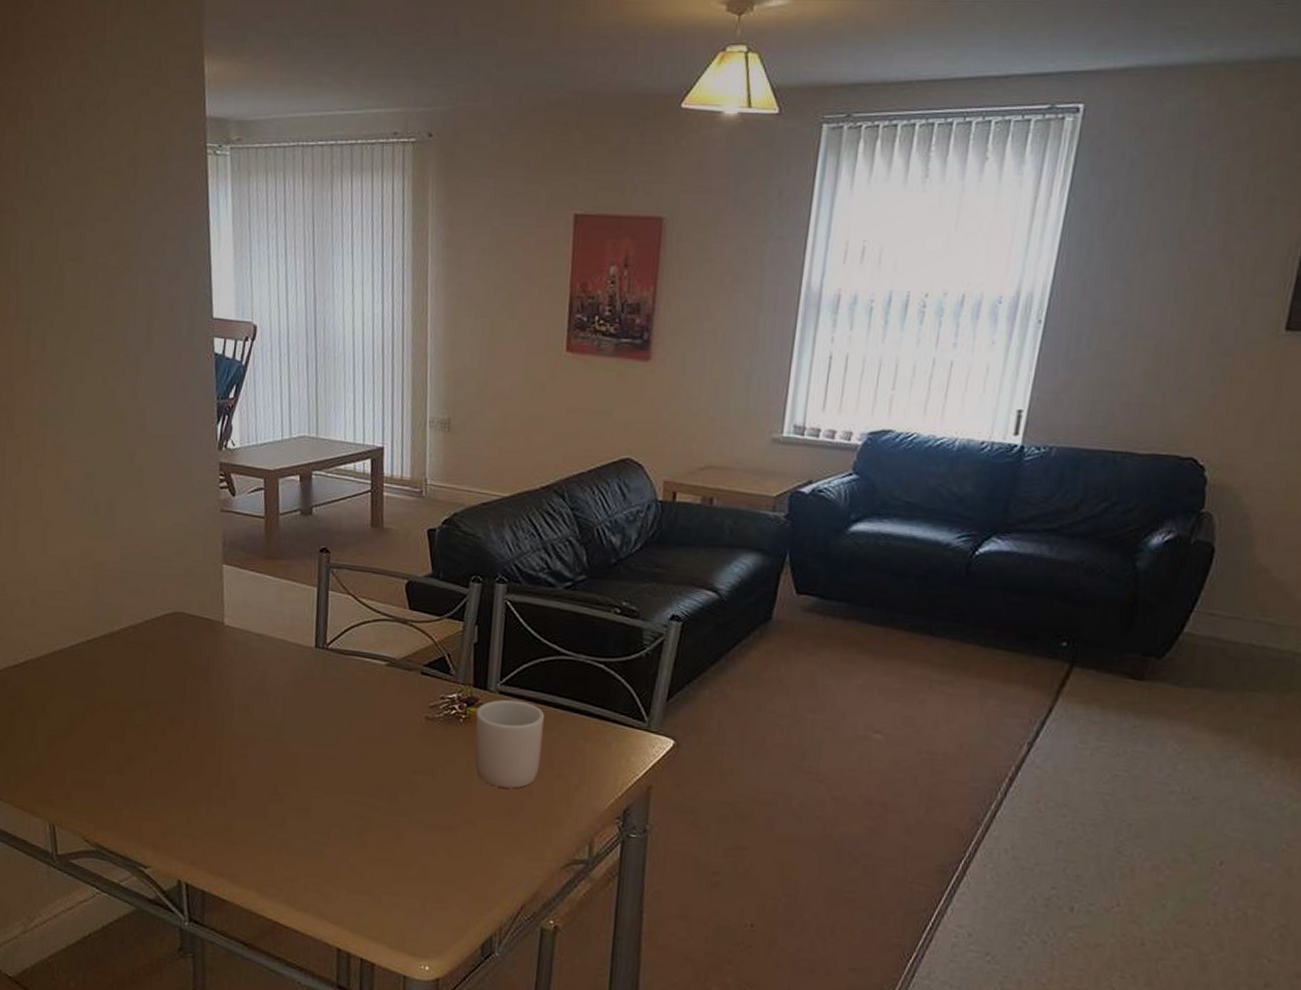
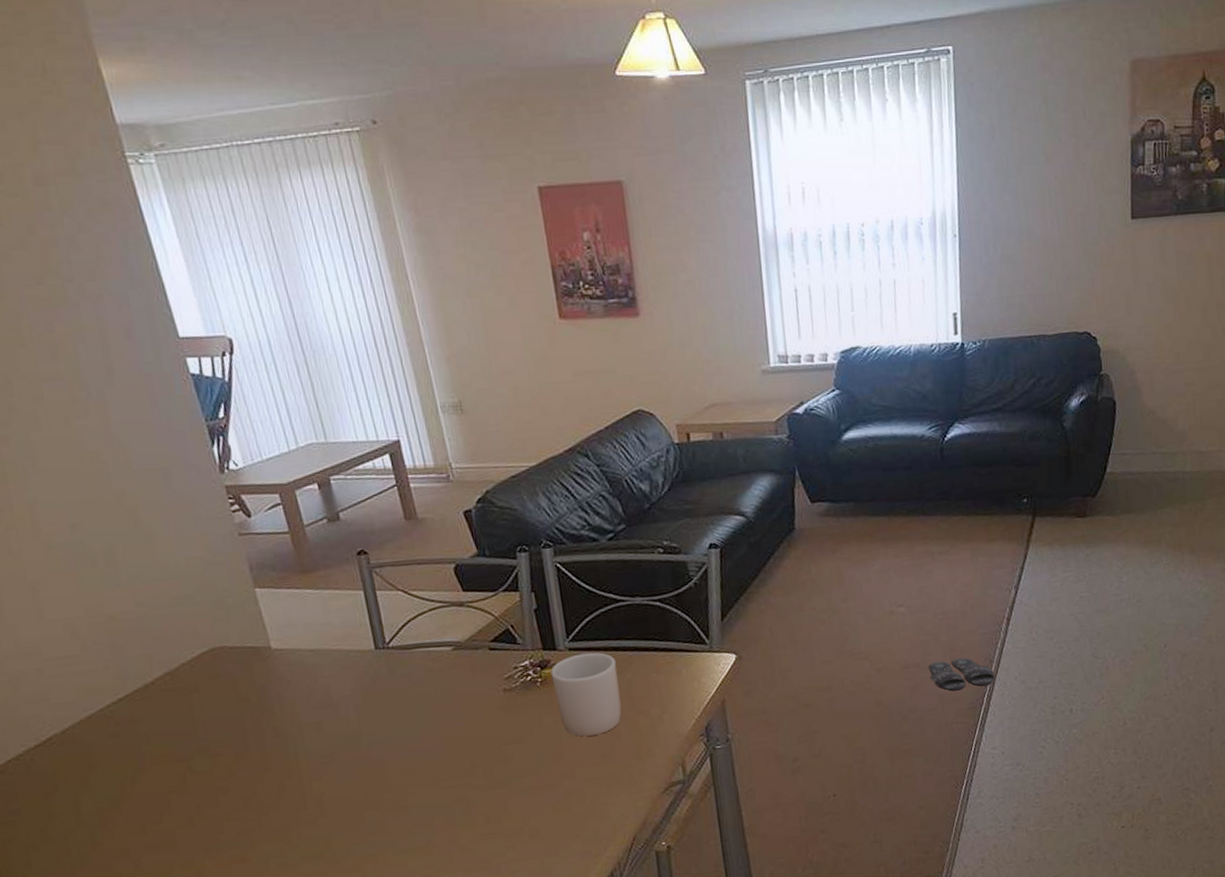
slippers: none [896,806,979,850] -> present [929,657,995,691]

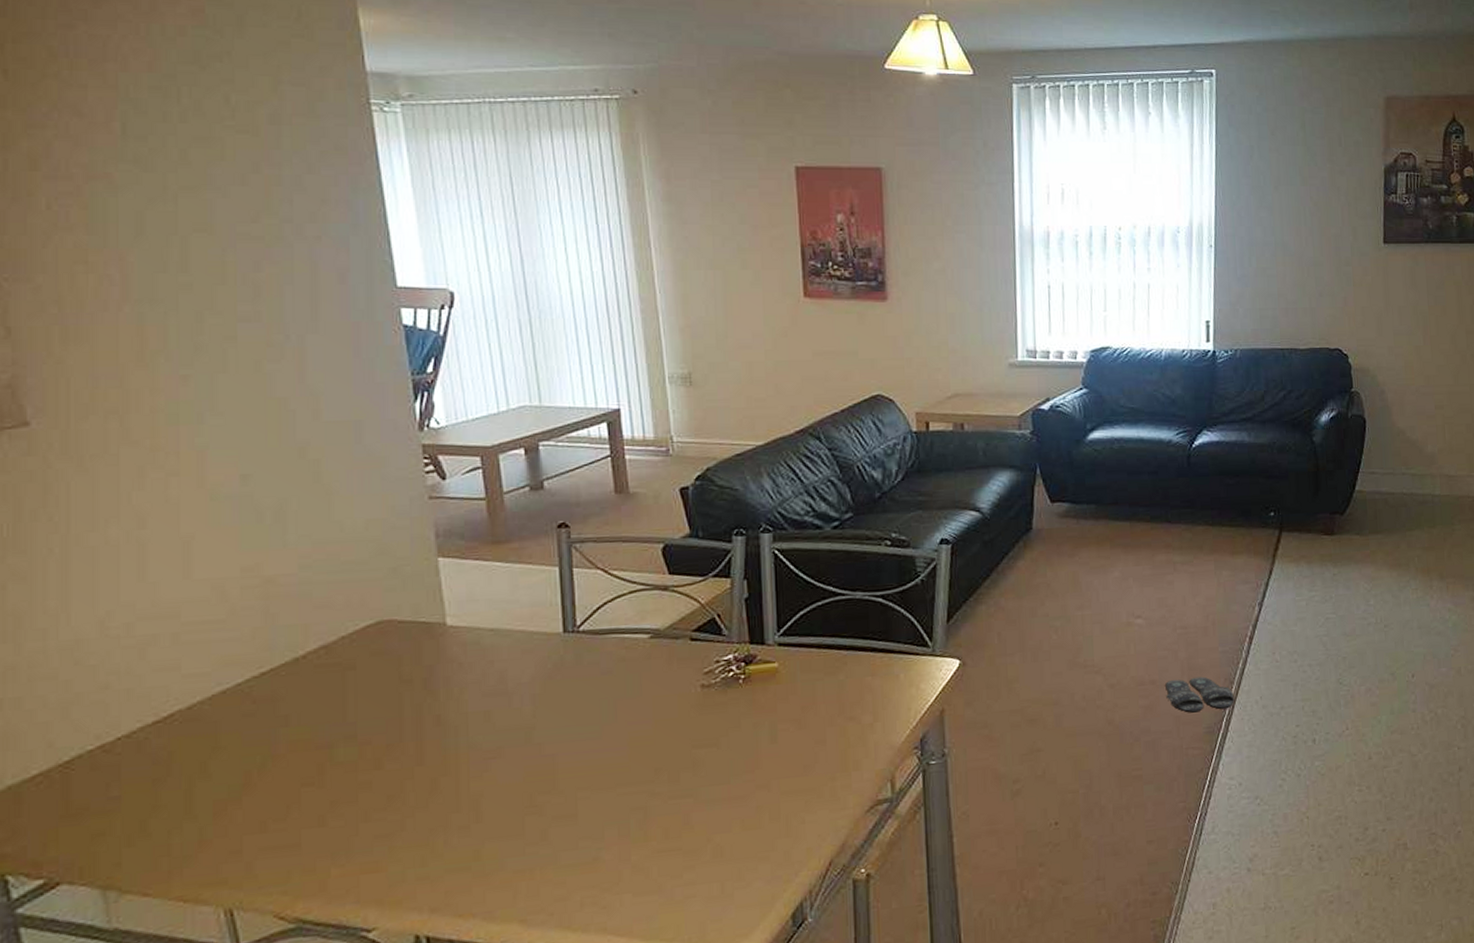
mug: present [550,652,622,737] -> none [756,649,830,743]

